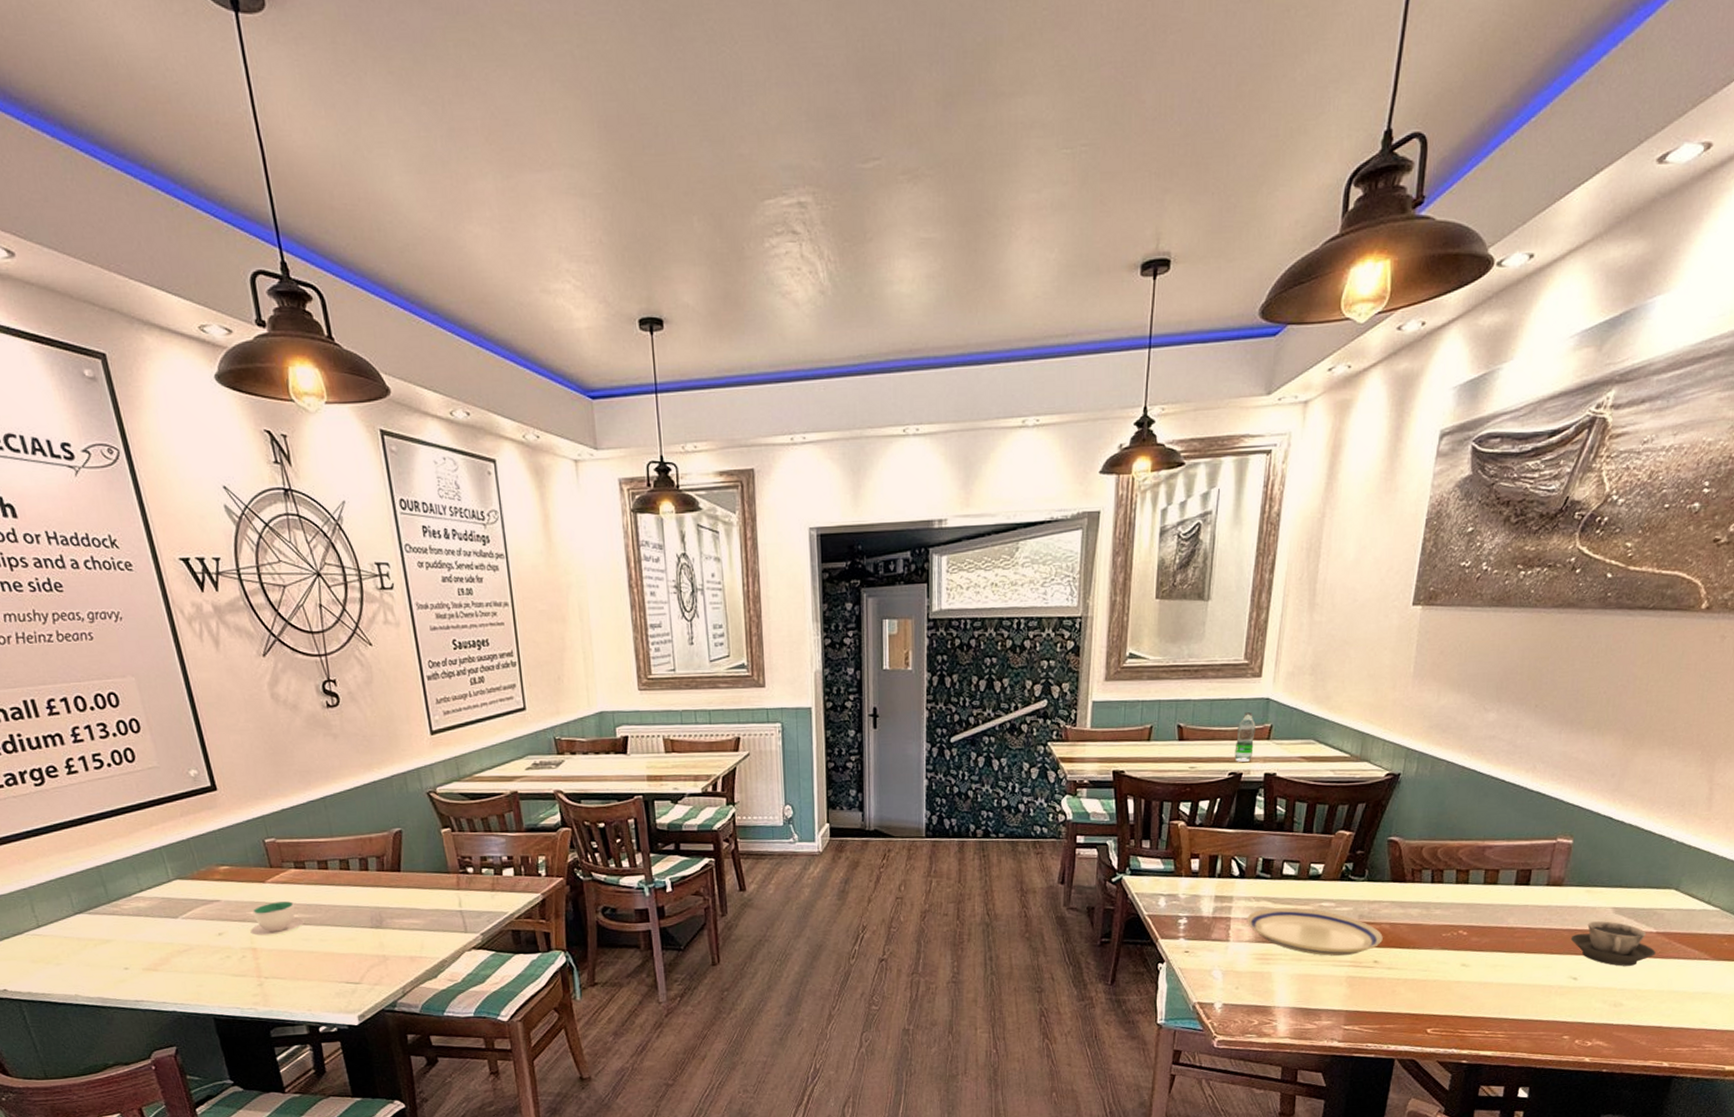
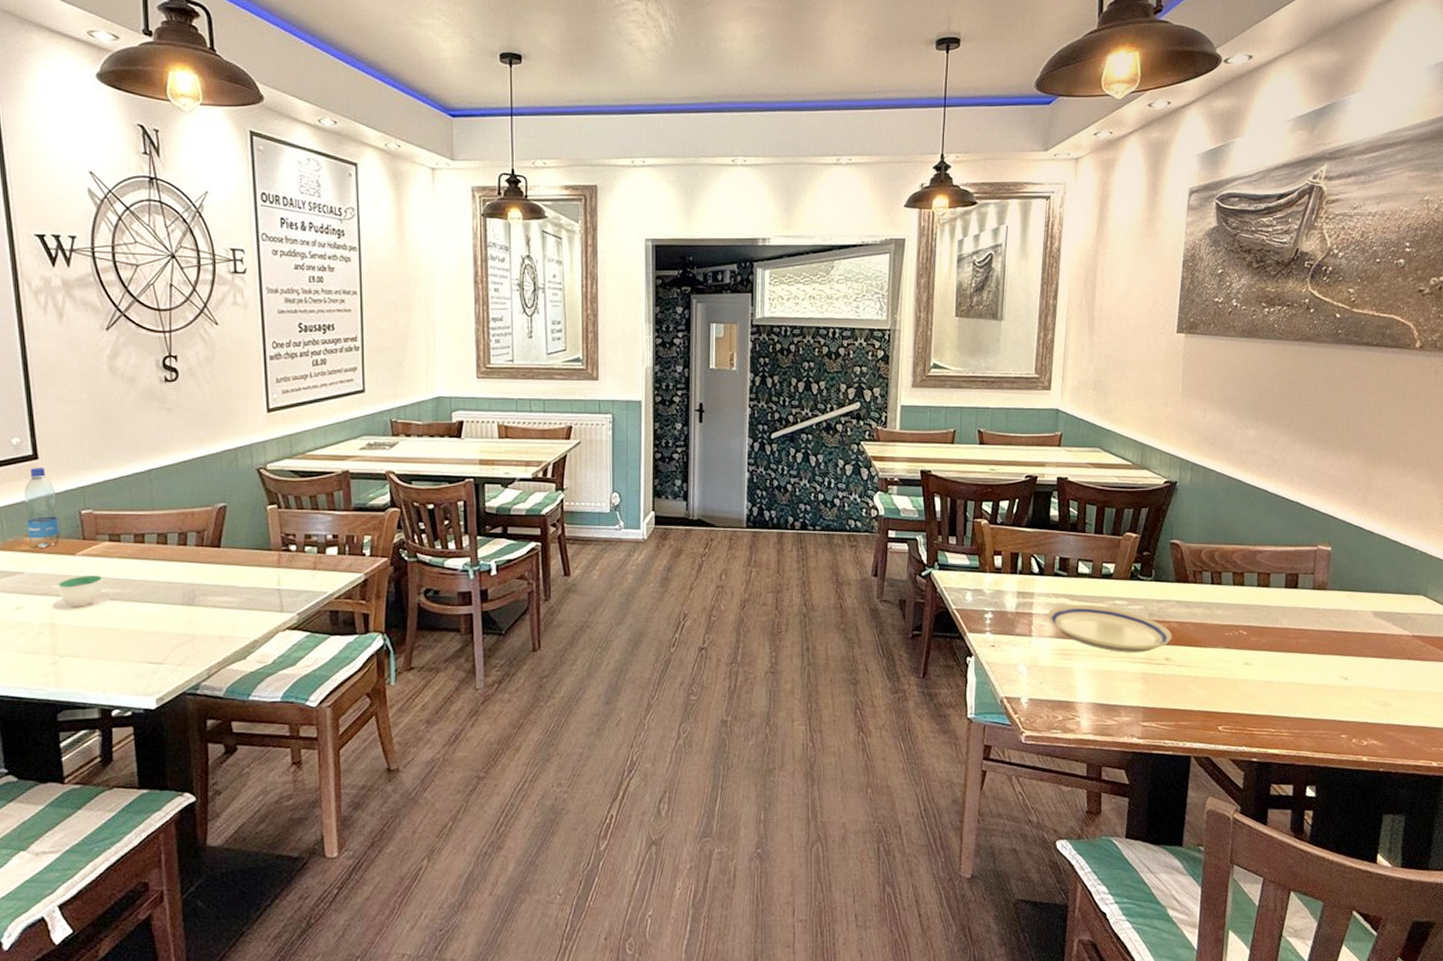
bottle: none [208,798,248,878] -> present [24,468,59,549]
bottle: present [1234,712,1256,762] -> none [1030,421,1048,466]
cup: present [1570,921,1656,966] -> none [1338,624,1414,667]

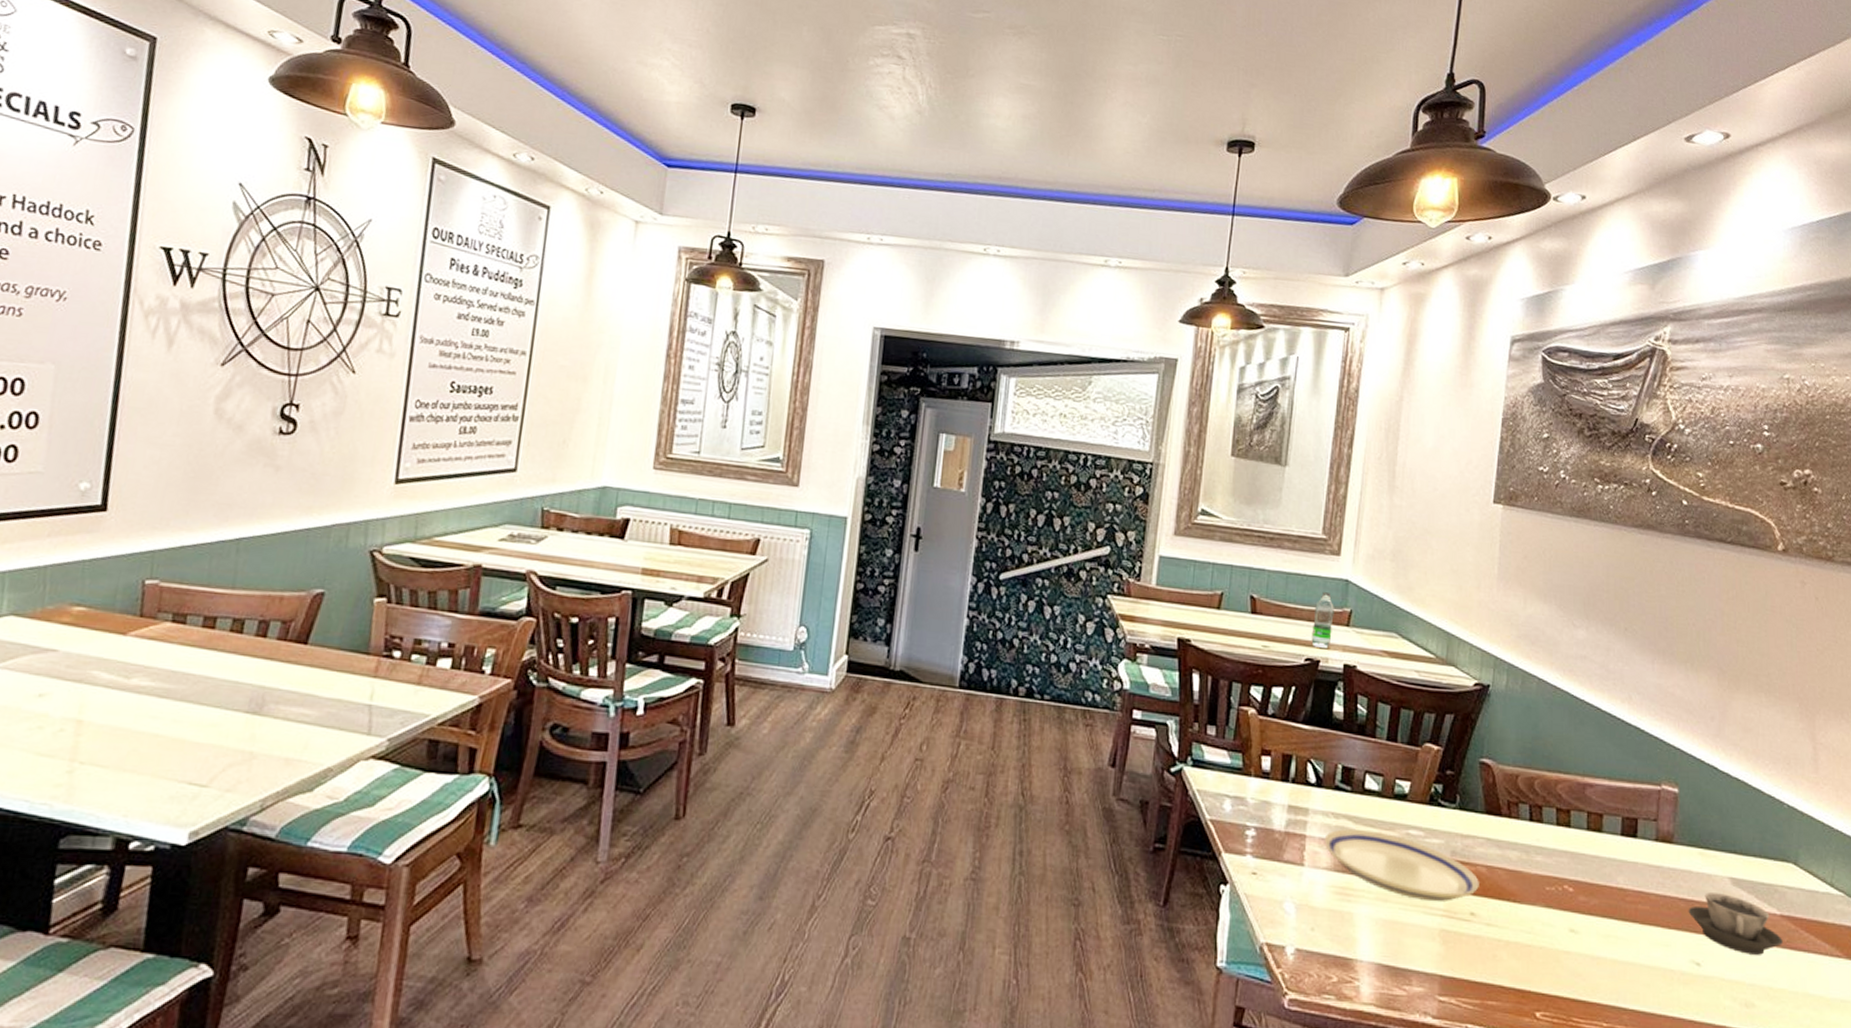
bottle: present [24,468,59,549] -> none [72,521,120,623]
cup: present [52,575,113,612] -> none [83,662,162,708]
bottle: none [1030,421,1048,466] -> present [1311,592,1334,648]
cup: none [1338,624,1414,667] -> present [1688,892,1783,955]

